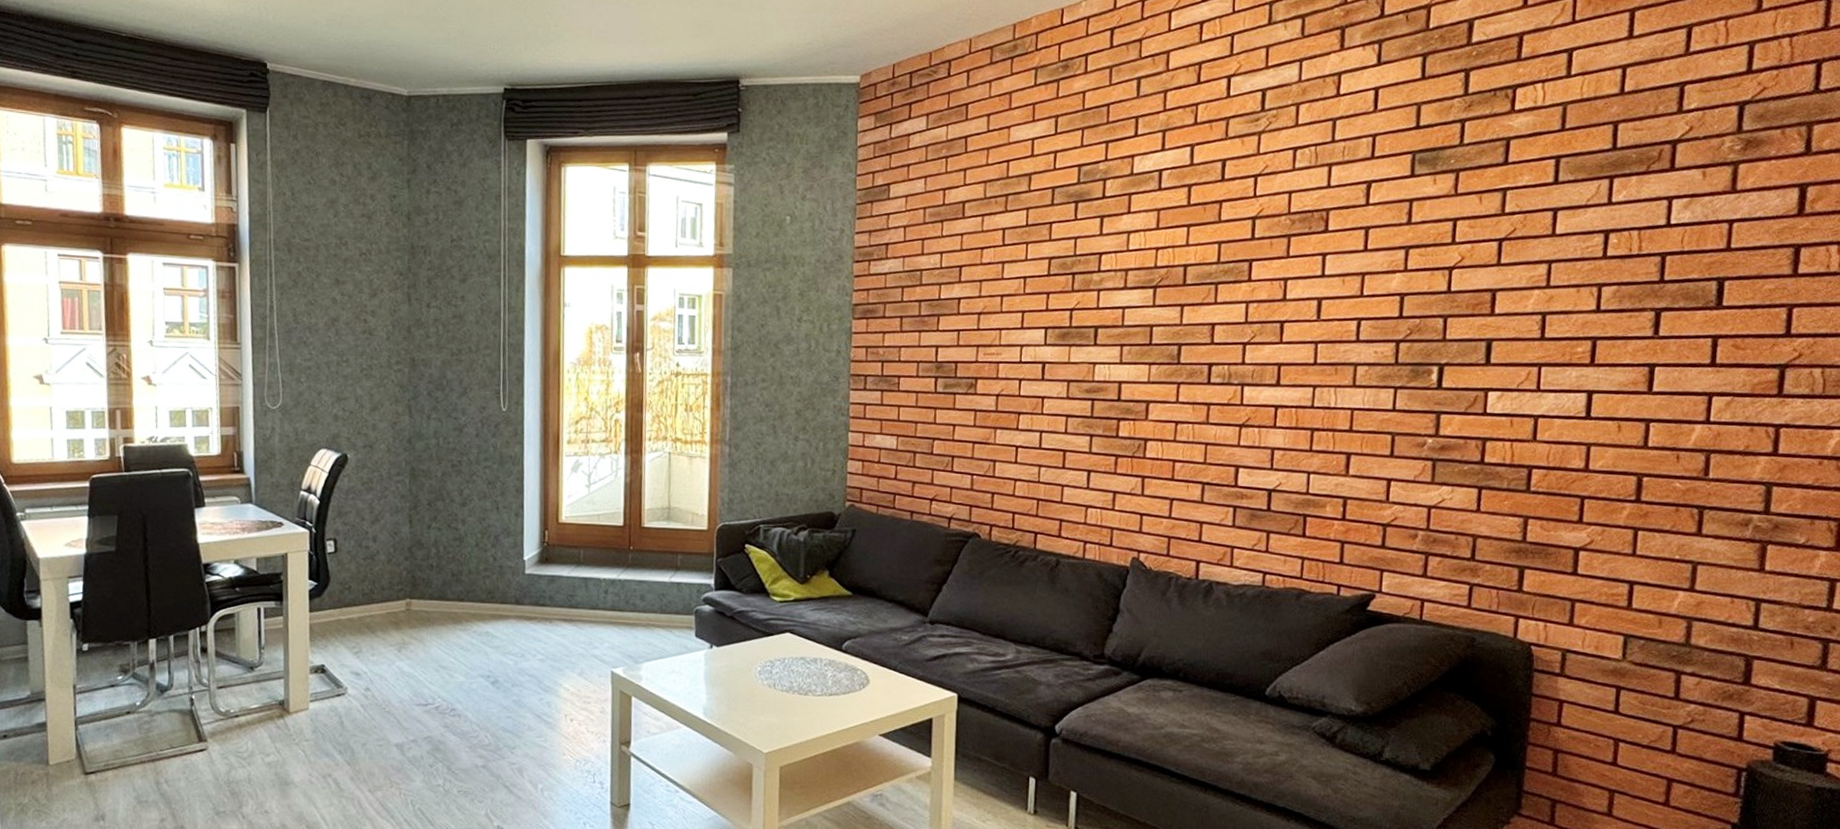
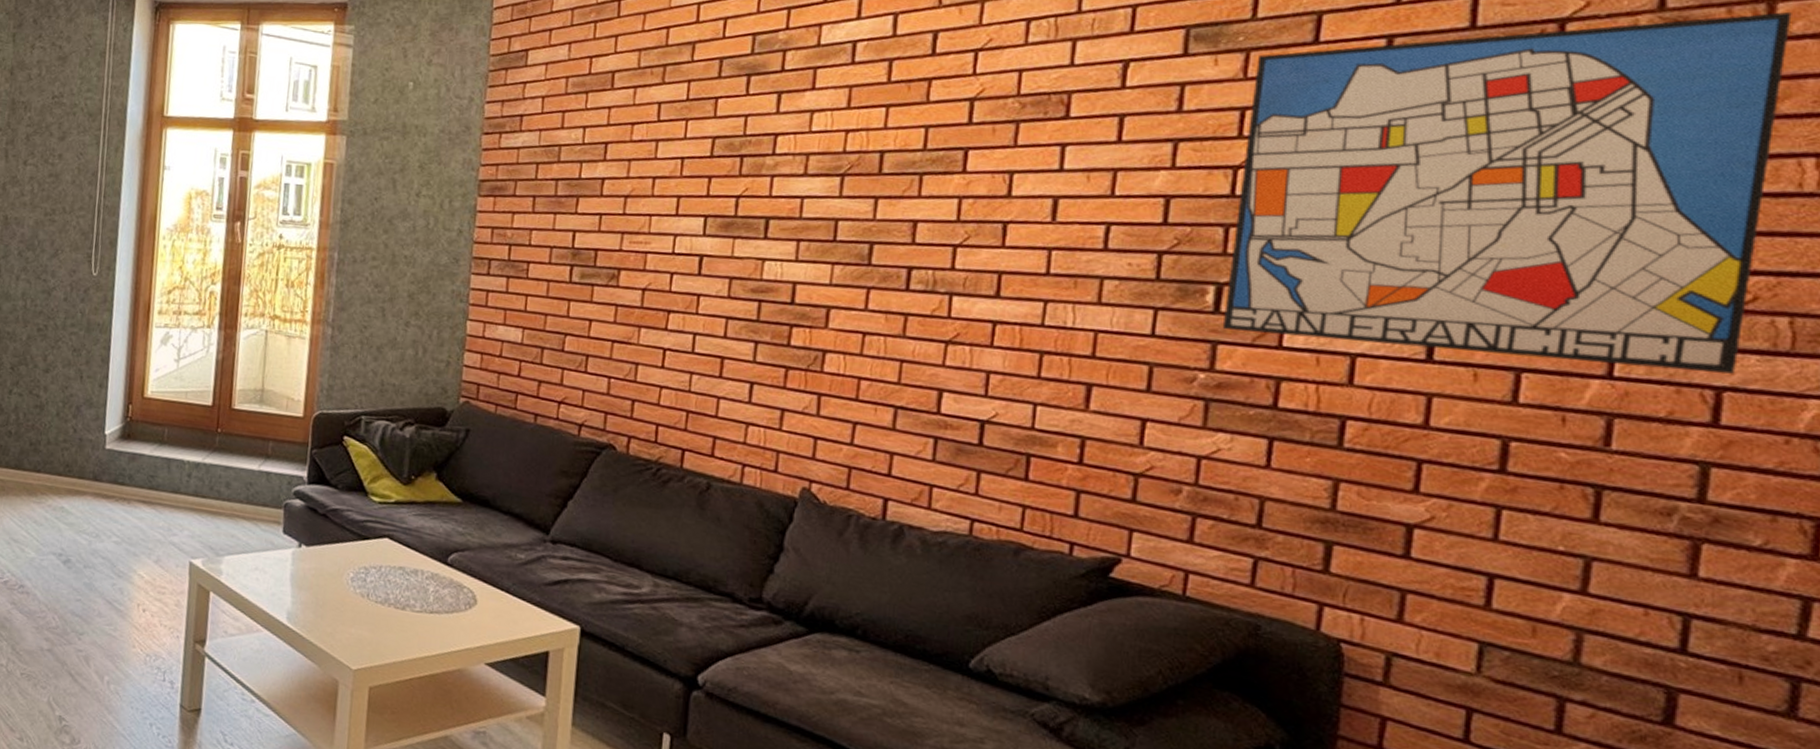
wall art: none [1443,132,1823,414] -> present [1222,11,1792,374]

